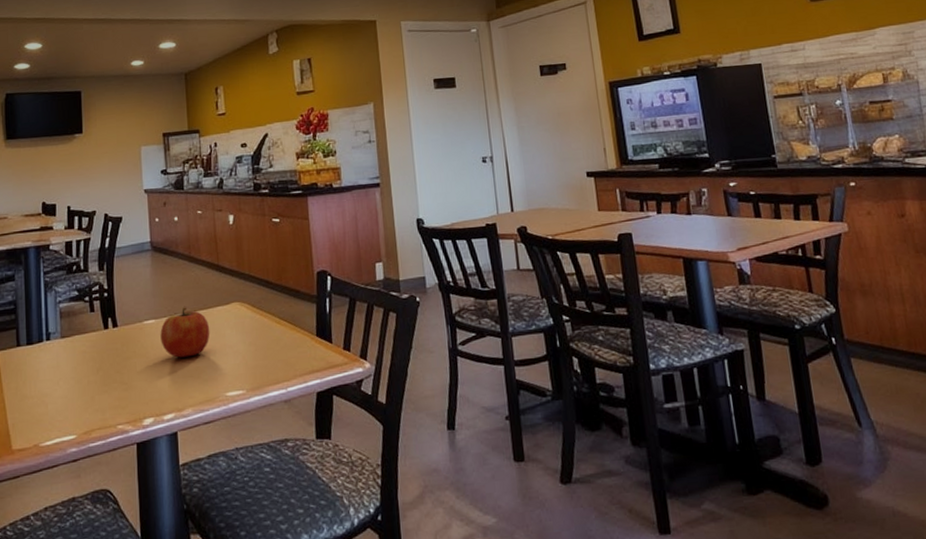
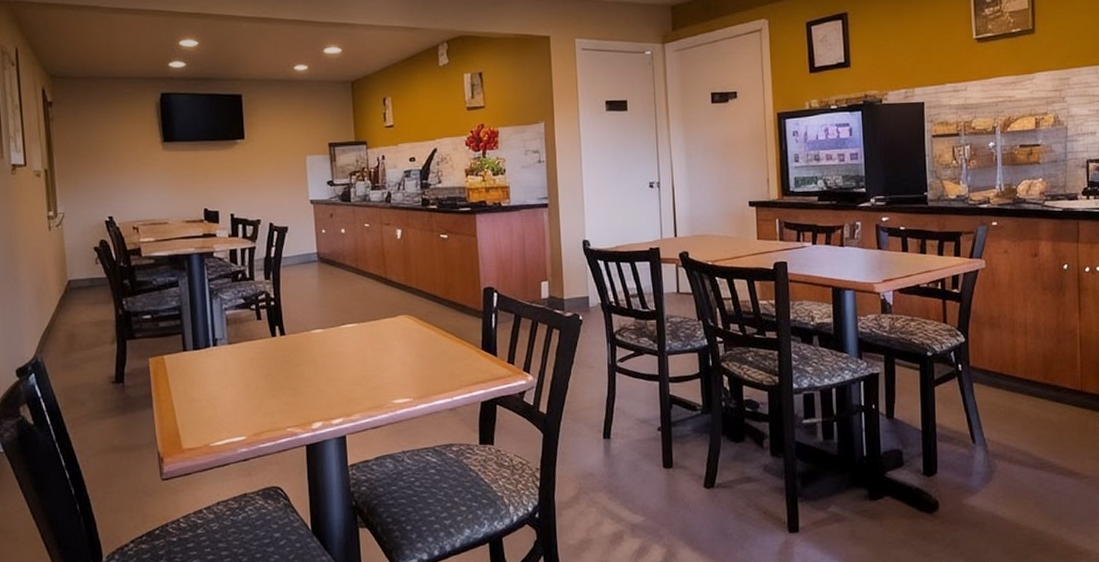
fruit: present [160,307,210,358] -> none [328,318,378,366]

